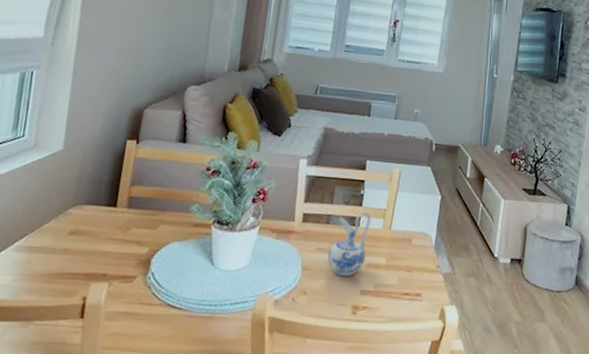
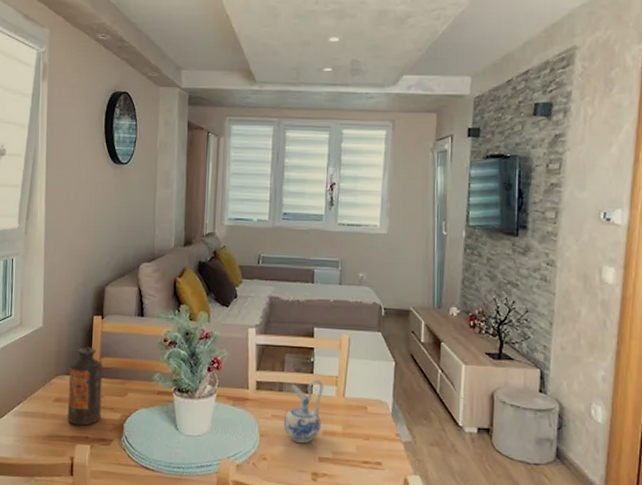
bottle: none [82,173,133,262] -> present [67,346,103,426]

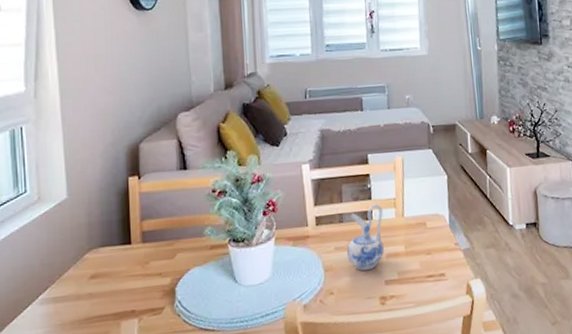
bottle: present [67,346,103,426] -> none [104,211,148,301]

